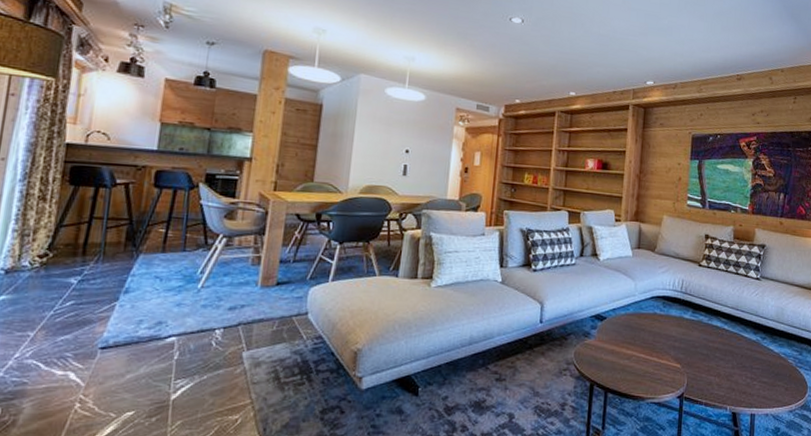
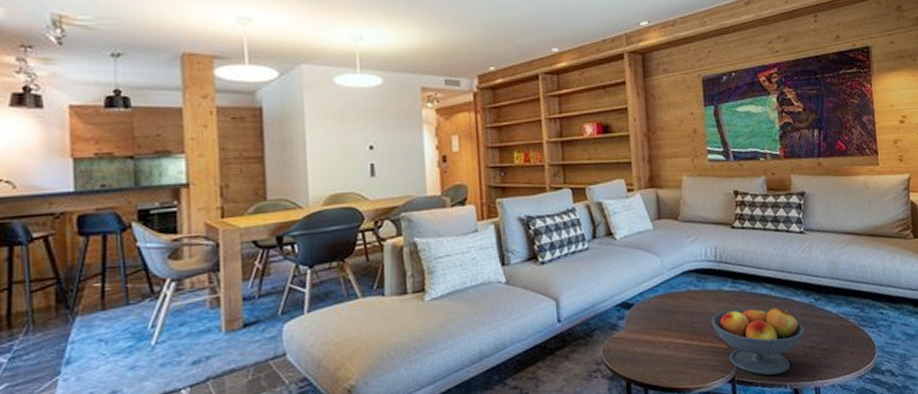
fruit bowl: none [670,335,750,397] -> present [711,306,806,376]

